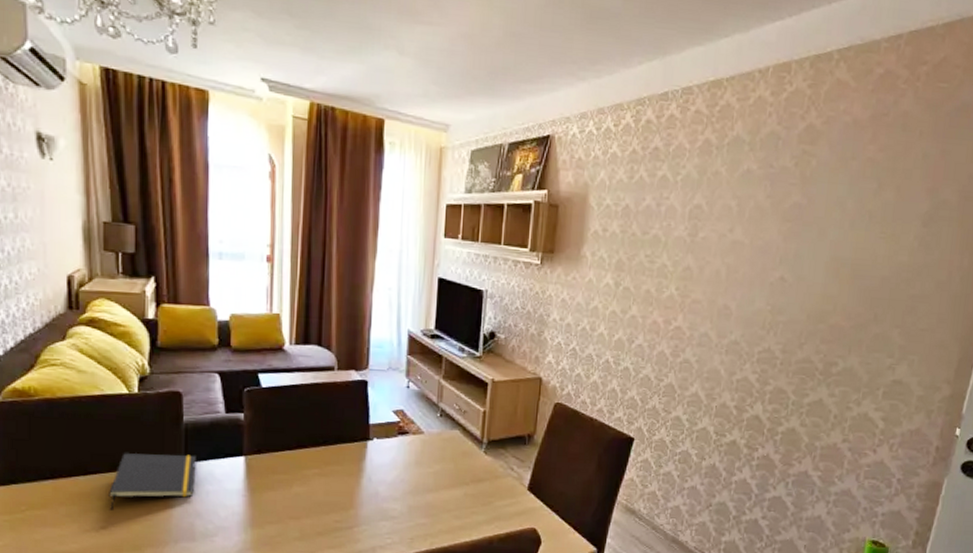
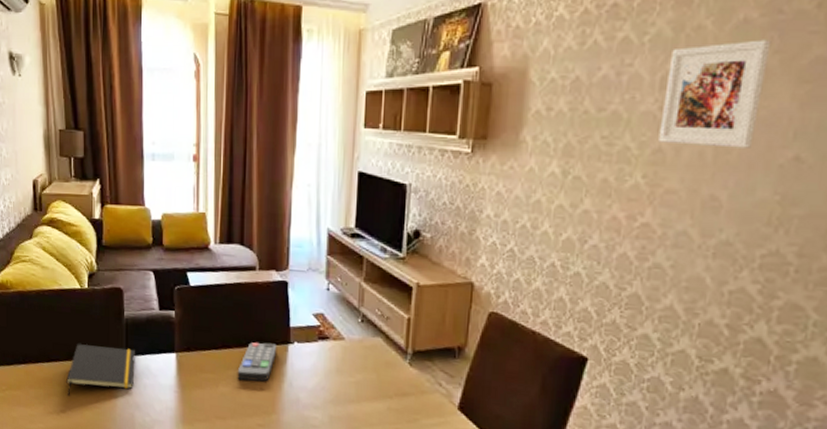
remote control: none [313,440,356,480] -> present [237,342,277,382]
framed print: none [687,186,766,269] -> present [658,39,772,148]

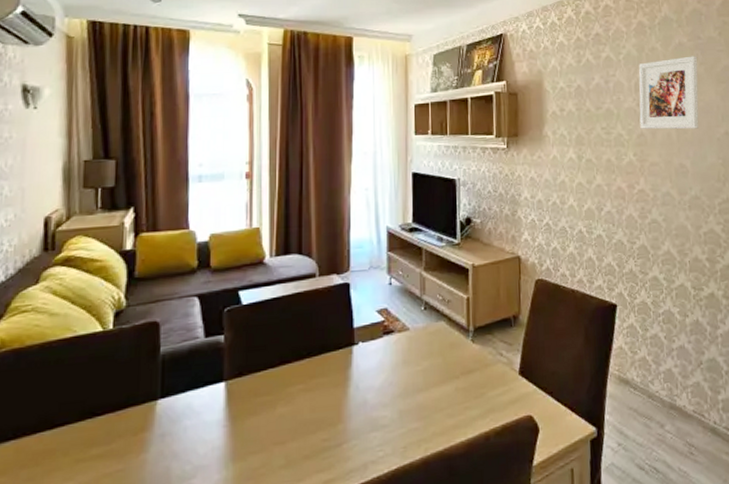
notepad: present [66,343,135,396] -> none [76,388,173,466]
remote control: present [237,342,277,382] -> none [297,348,341,396]

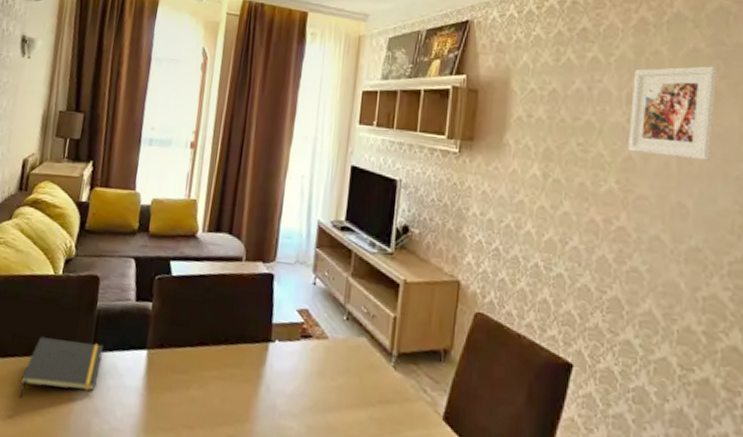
notepad: none [76,388,173,466] -> present [19,337,103,399]

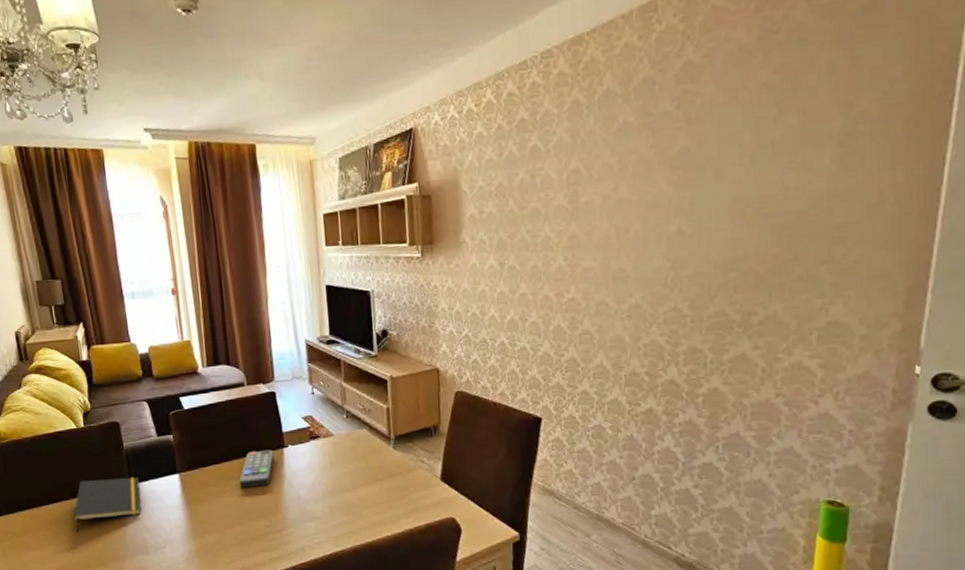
remote control: none [210,339,257,385] -> present [239,449,274,489]
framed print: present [628,66,718,161] -> none [571,137,647,230]

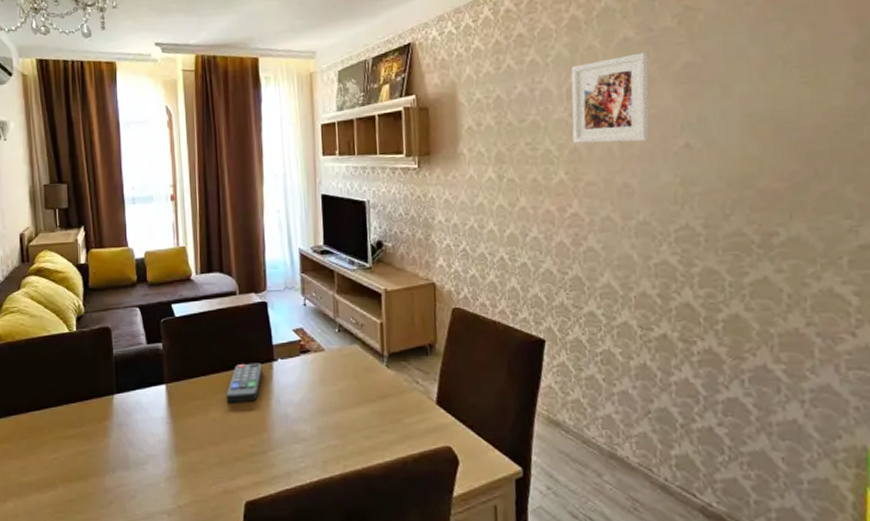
notepad: present [73,476,141,532] -> none [58,385,126,442]
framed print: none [571,137,647,230] -> present [571,52,650,144]

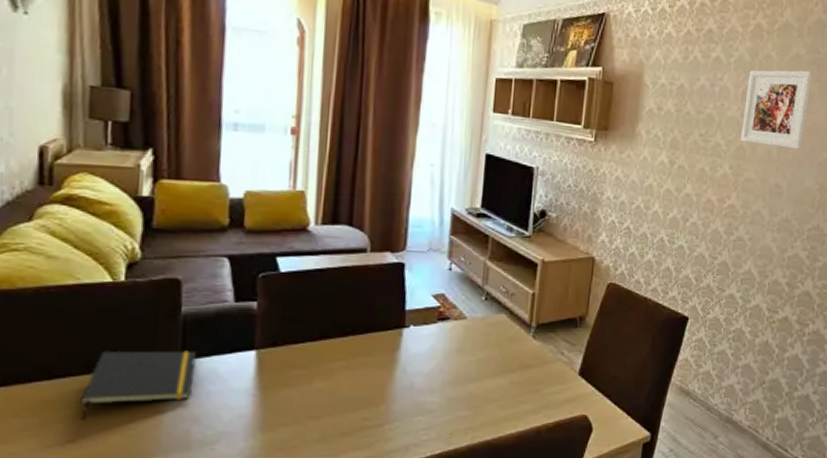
notepad: none [58,385,126,442] -> present [80,350,196,420]
remote control: present [226,363,263,403] -> none [338,329,390,373]

